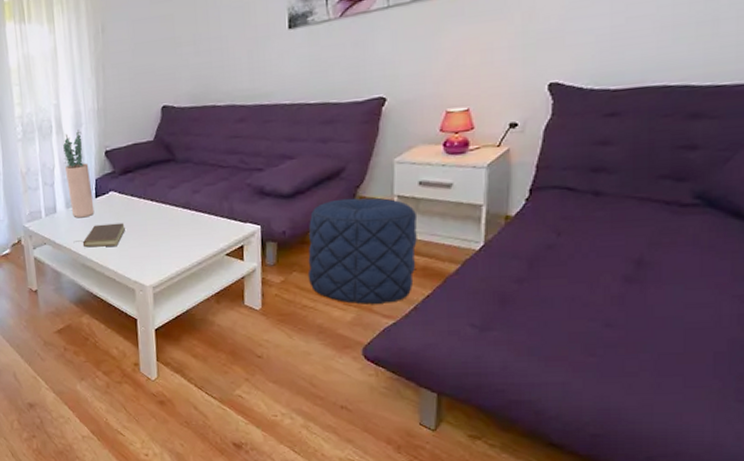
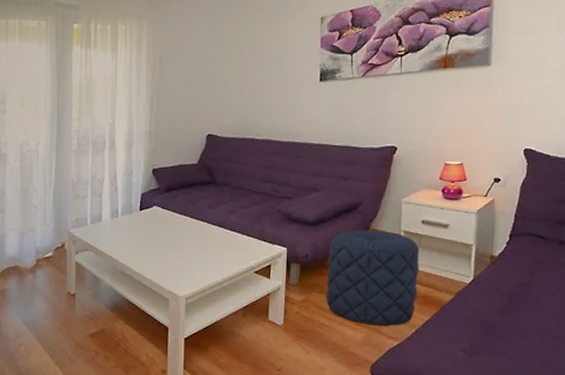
vase: present [63,129,95,218] -> none [114,147,138,228]
book: present [74,222,125,248] -> none [116,235,165,256]

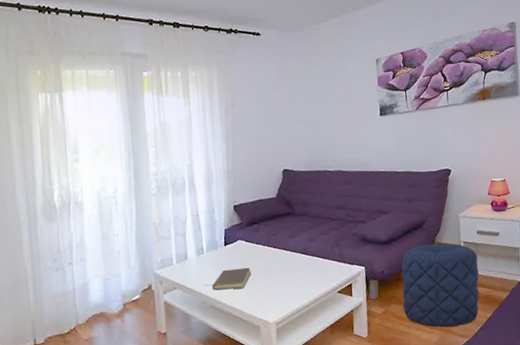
book: none [116,235,165,256] -> present [204,267,251,291]

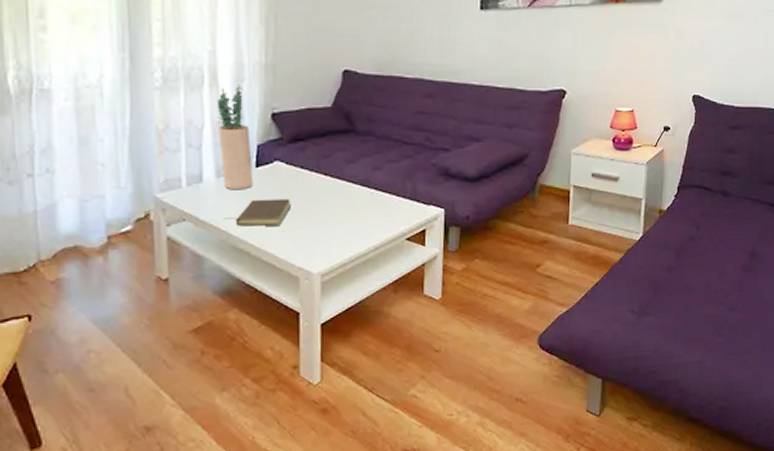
vase: none [195,187,223,264] -> present [217,84,254,190]
pouf: present [401,243,479,327] -> none [489,185,590,292]

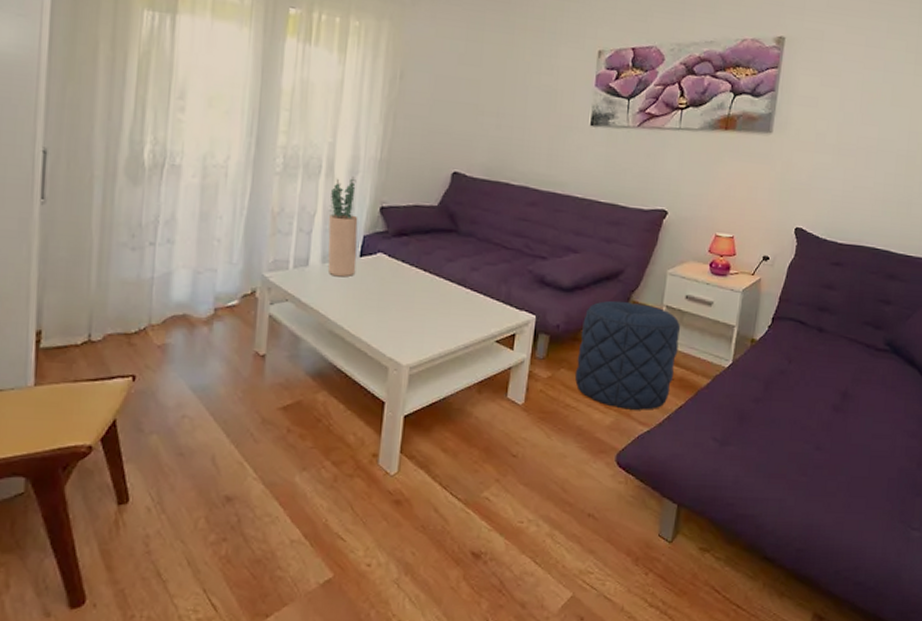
book: present [225,198,291,227] -> none [325,287,389,315]
pouf: none [489,185,590,292] -> present [574,300,681,410]

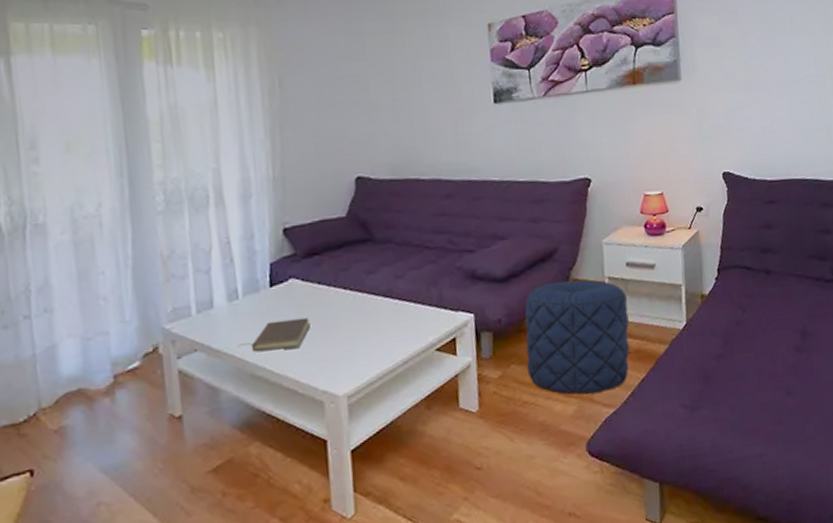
book: none [325,287,389,315] -> present [239,317,310,353]
vase: present [327,176,358,278] -> none [225,201,269,314]

